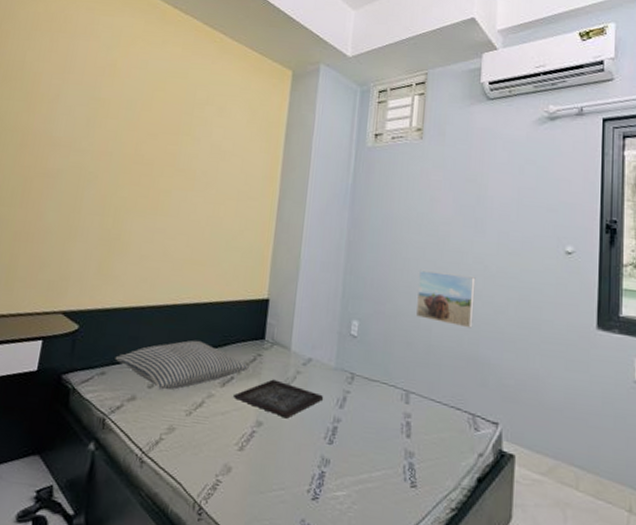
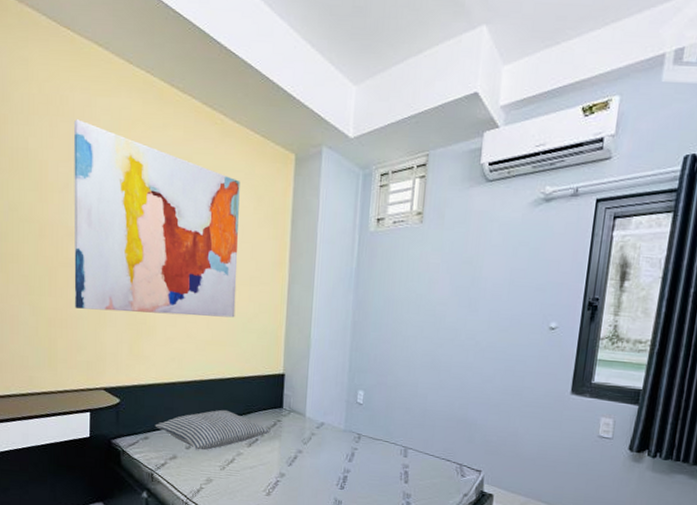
wall art: none [45,36,235,235] -> present [73,119,240,318]
tray: present [232,379,323,419] -> none [258,440,335,471]
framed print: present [416,269,476,328] -> none [414,345,468,395]

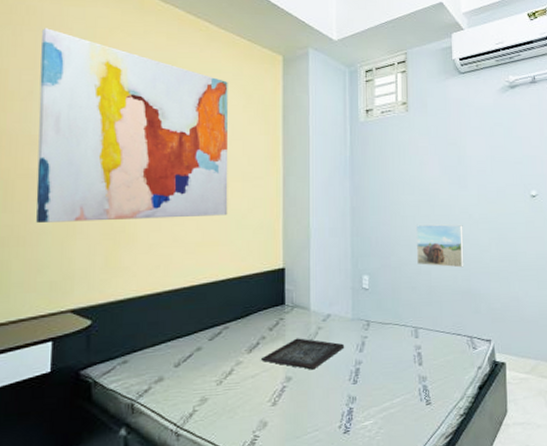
pillow: present [155,409,271,451] -> none [136,315,273,367]
tray: none [258,440,335,471] -> present [260,338,344,370]
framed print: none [414,345,468,395] -> present [415,224,464,268]

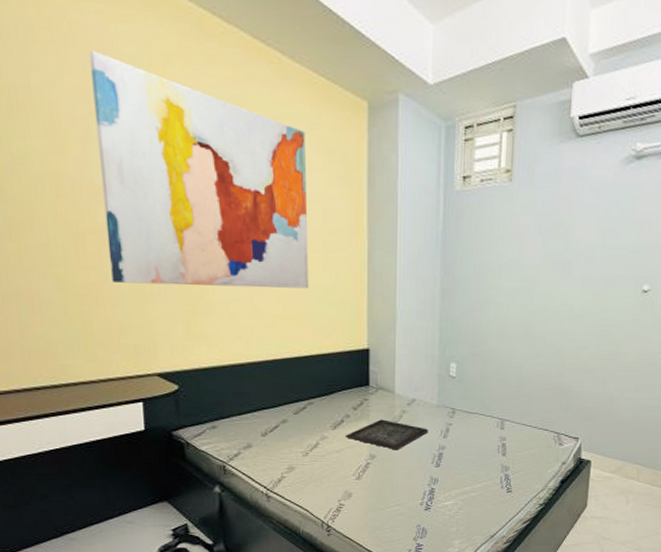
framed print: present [415,224,464,268] -> none [509,313,562,363]

